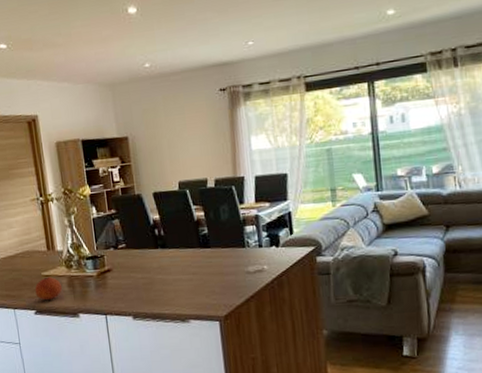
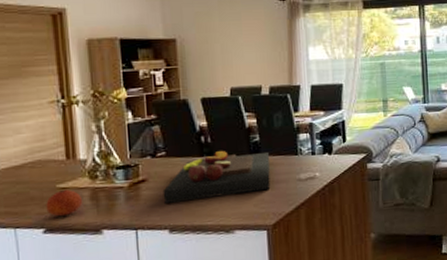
cutting board: none [125,243,221,292] -> present [163,151,271,204]

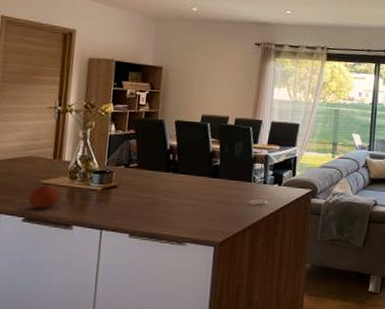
cutting board: present [163,151,271,204] -> none [128,169,226,211]

